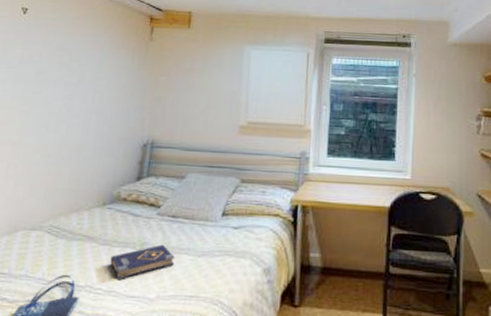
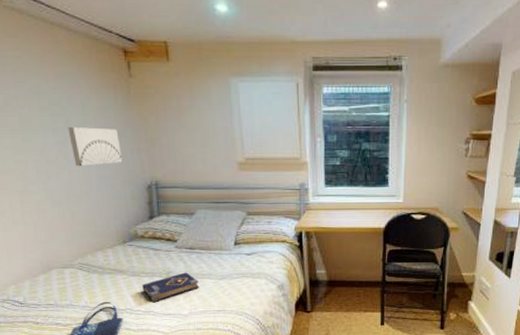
wall art: none [76,82,127,121] -> present [68,127,123,167]

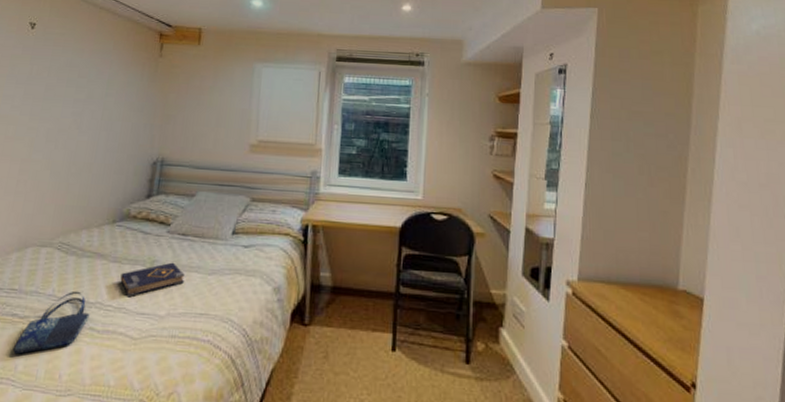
wall art: present [68,127,123,167] -> none [85,99,137,138]

